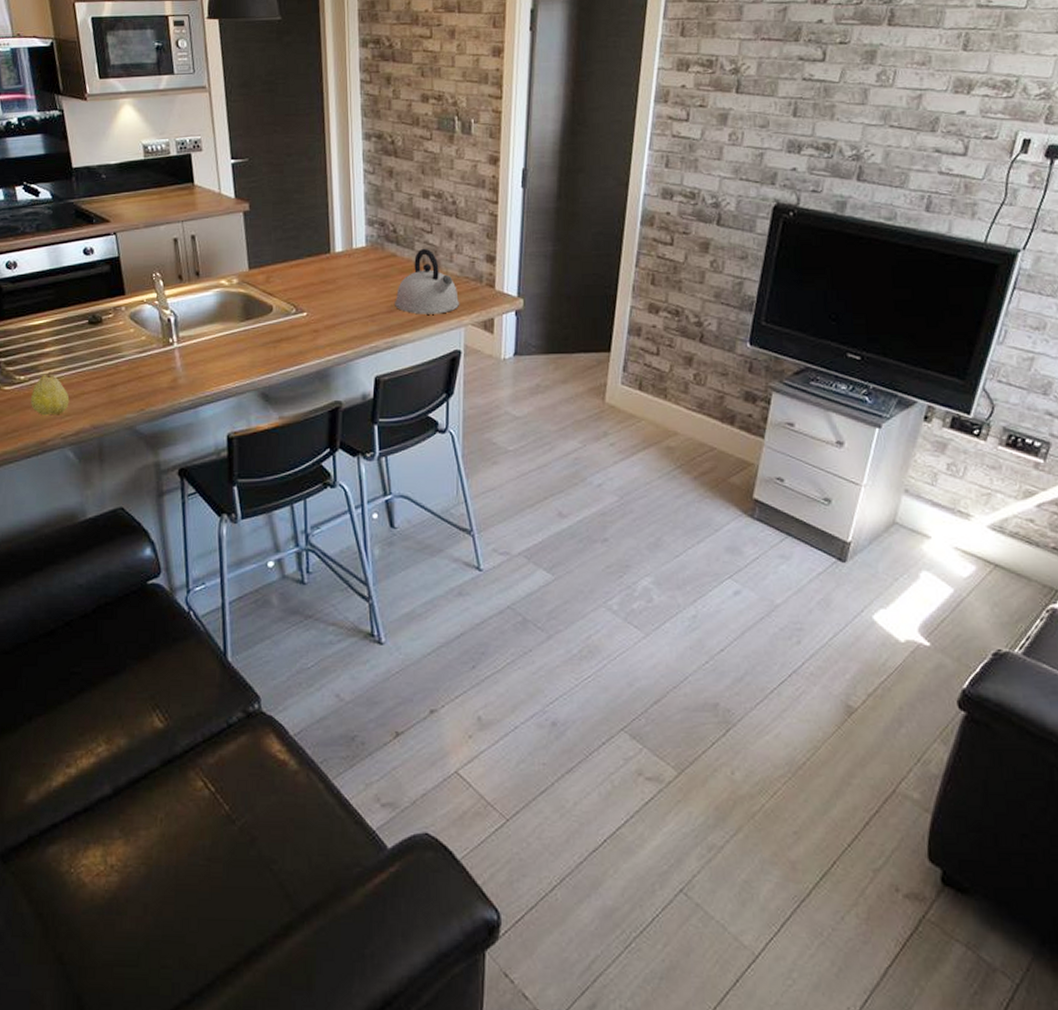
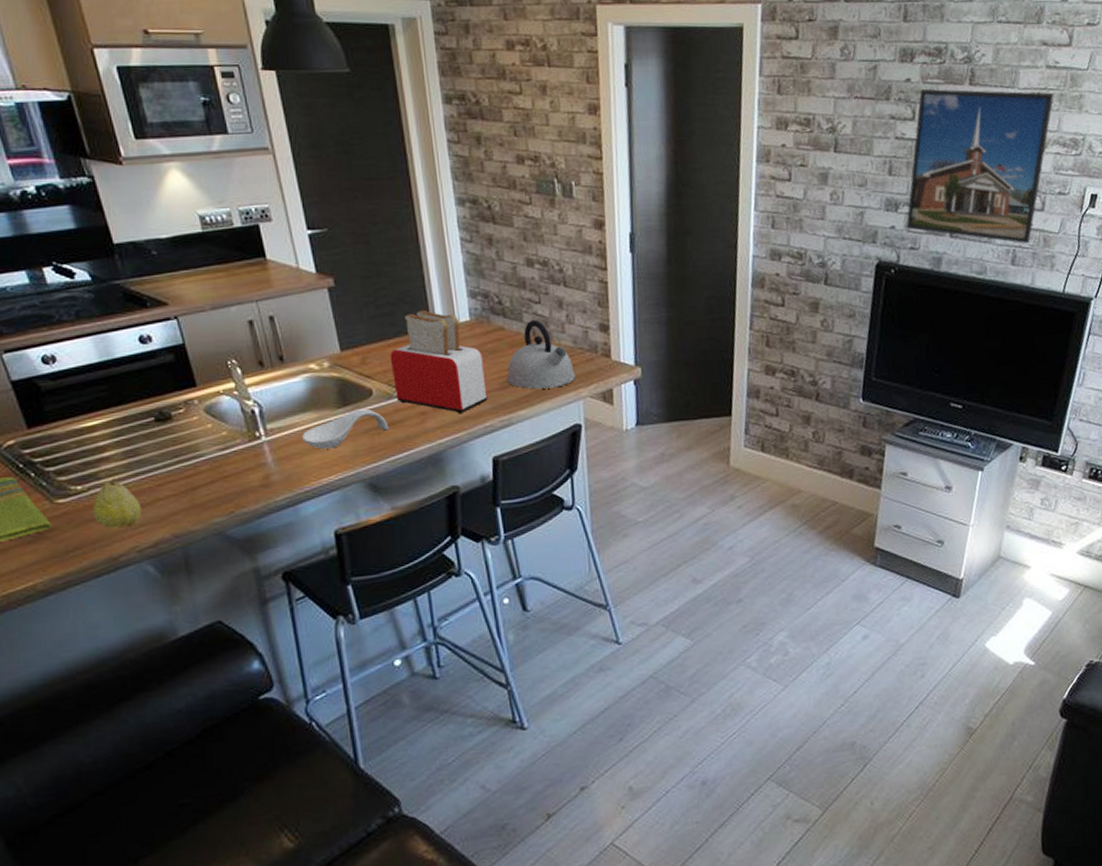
spoon rest: none [208,323,284,358] -> present [302,409,389,449]
toaster: none [291,235,375,334] -> present [390,309,488,414]
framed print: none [809,30,985,189] -> present [906,89,1054,243]

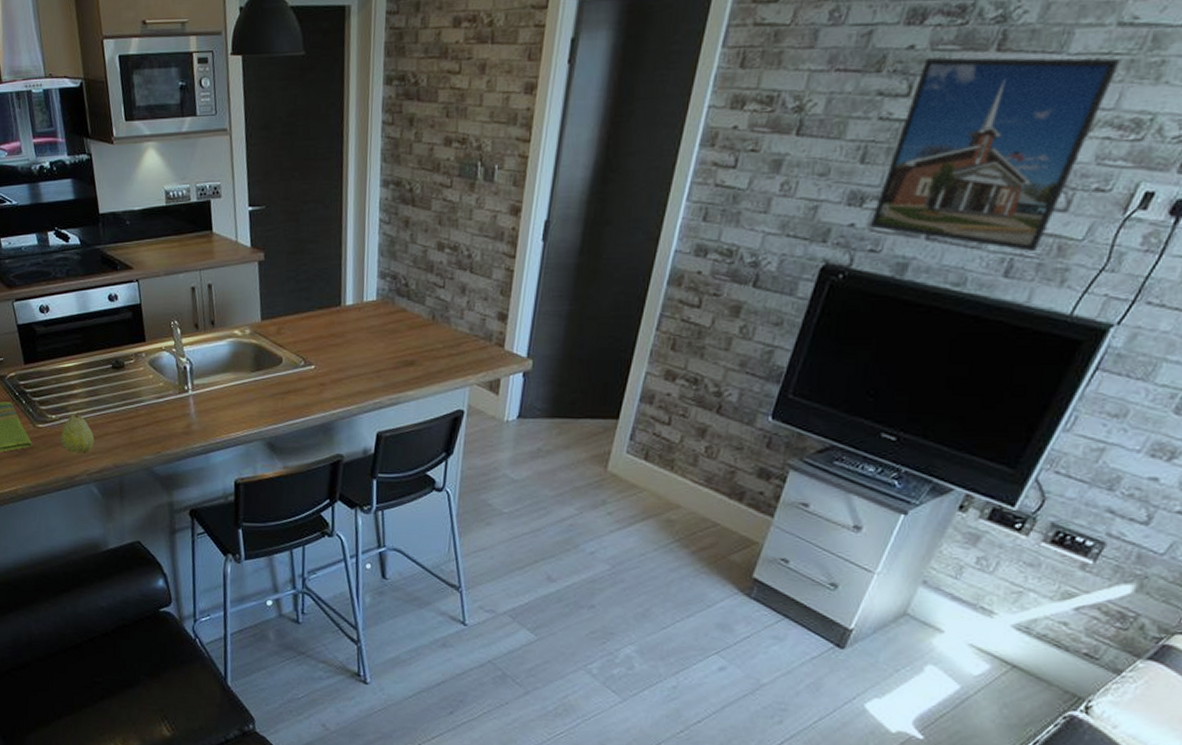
spoon rest: present [302,409,389,449] -> none [220,375,292,407]
toaster: present [390,309,488,414] -> none [301,287,383,389]
kettle: present [507,319,577,390] -> none [401,303,467,372]

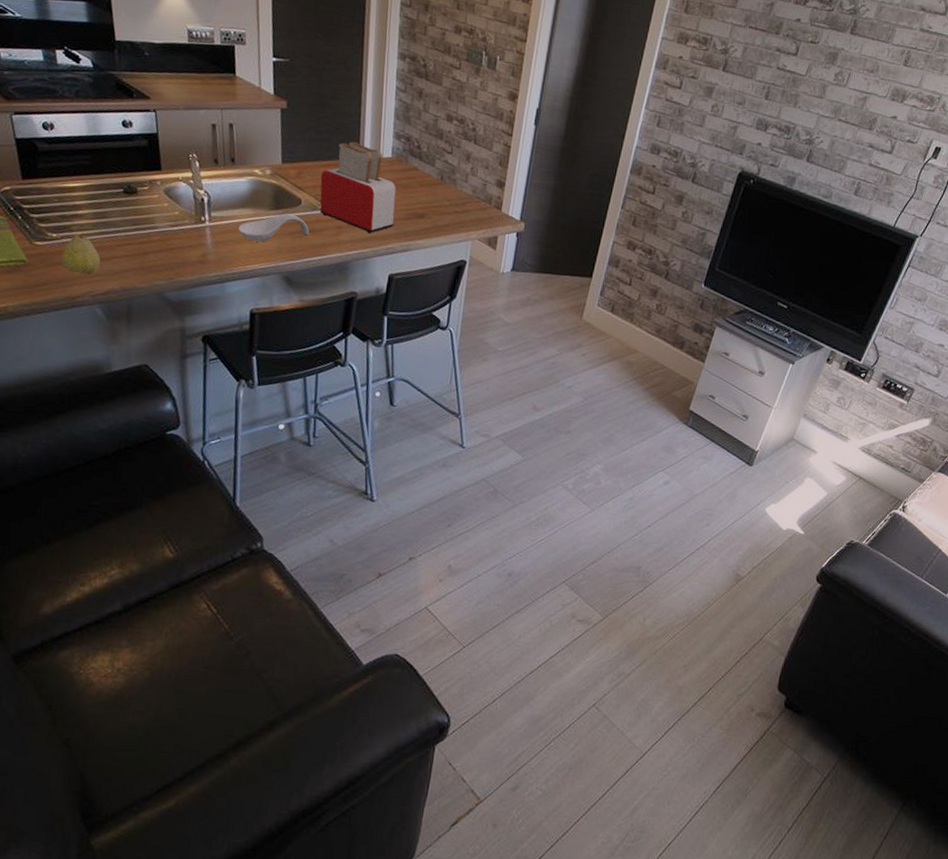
spoon rest: none [220,375,292,407] -> present [238,214,310,242]
toaster: none [301,287,383,389] -> present [320,141,397,234]
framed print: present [869,57,1120,251] -> none [771,30,922,179]

